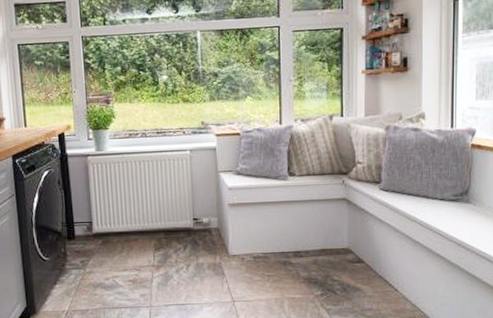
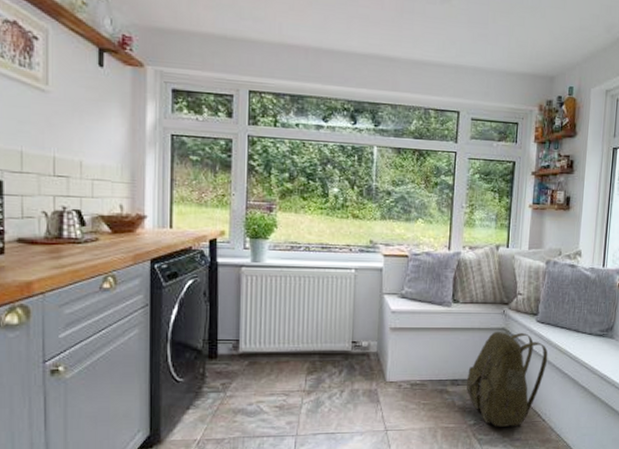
backpack: none [310,202,396,298] -> present [467,332,548,428]

